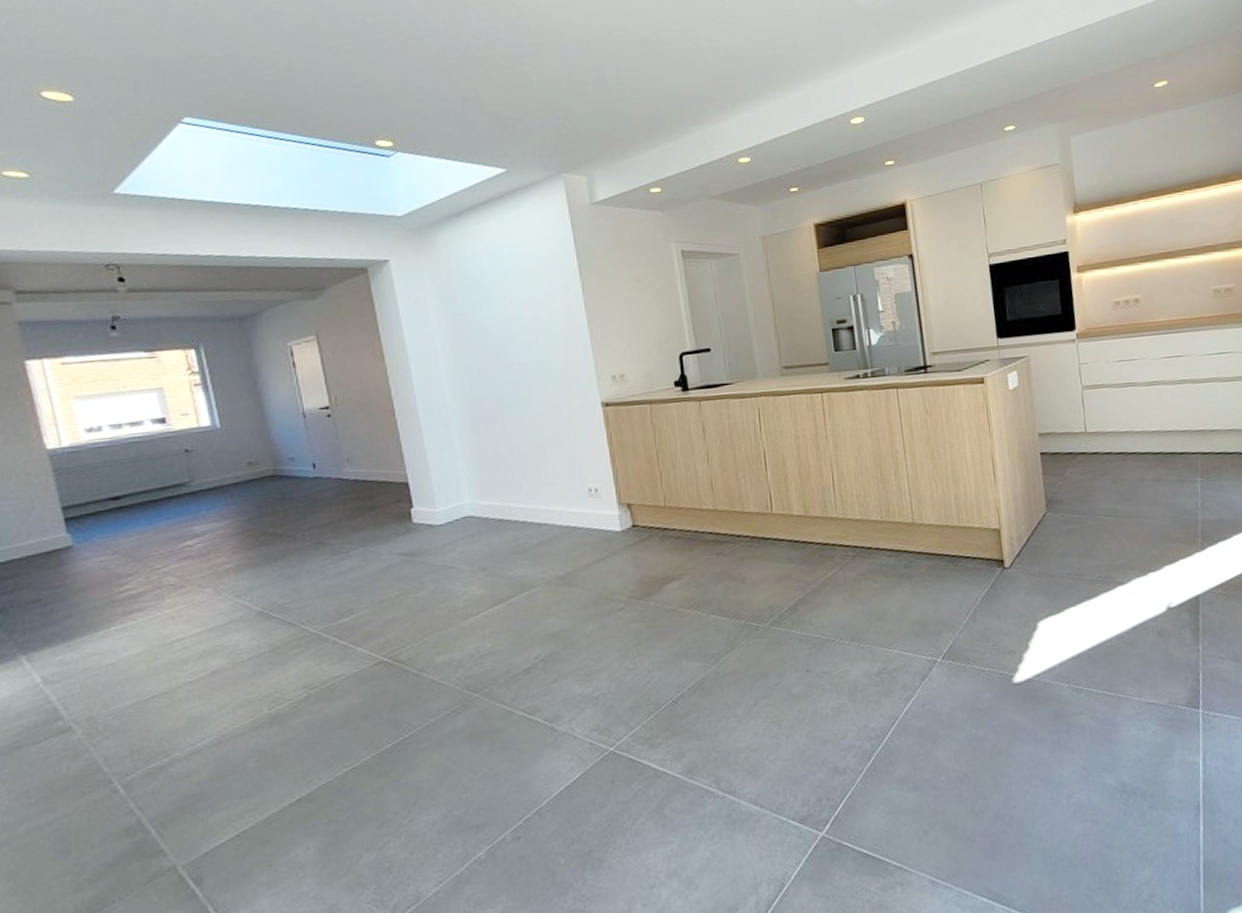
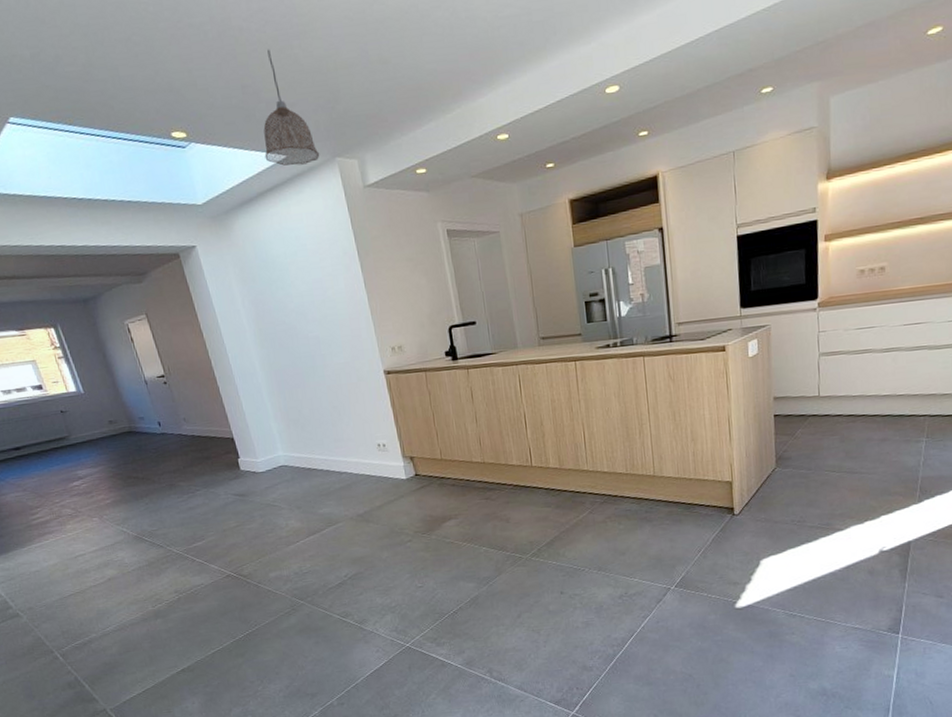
pendant lamp: none [481,65,544,180] -> present [263,49,320,166]

